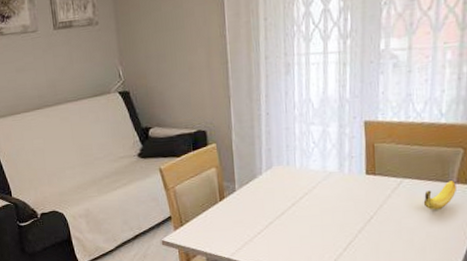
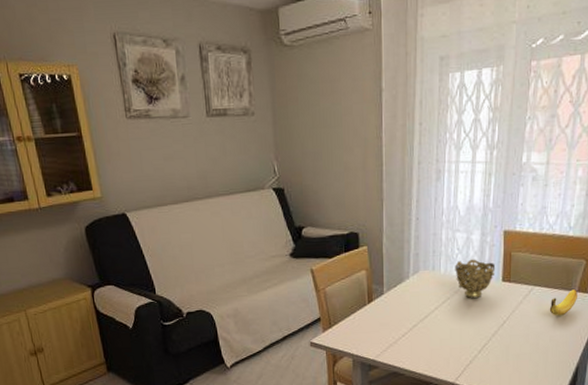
decorative bowl: none [311,152,357,194] -> present [455,259,496,299]

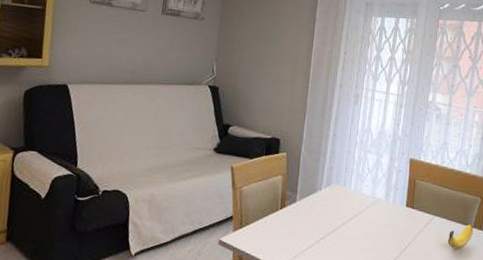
decorative bowl: present [455,259,496,299] -> none [364,181,401,220]

